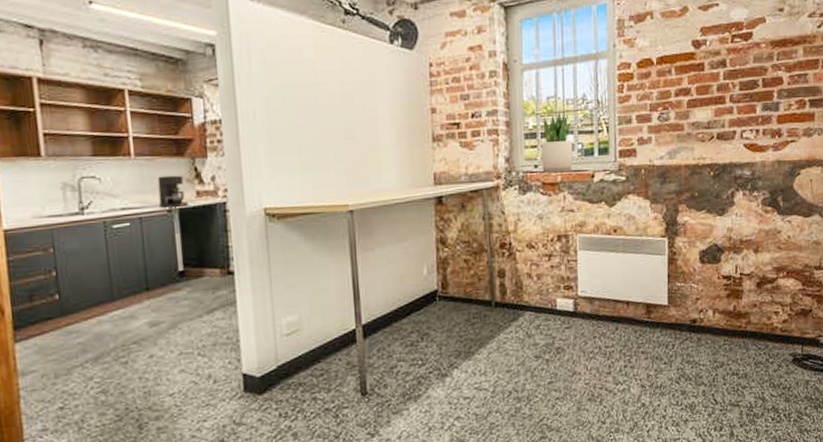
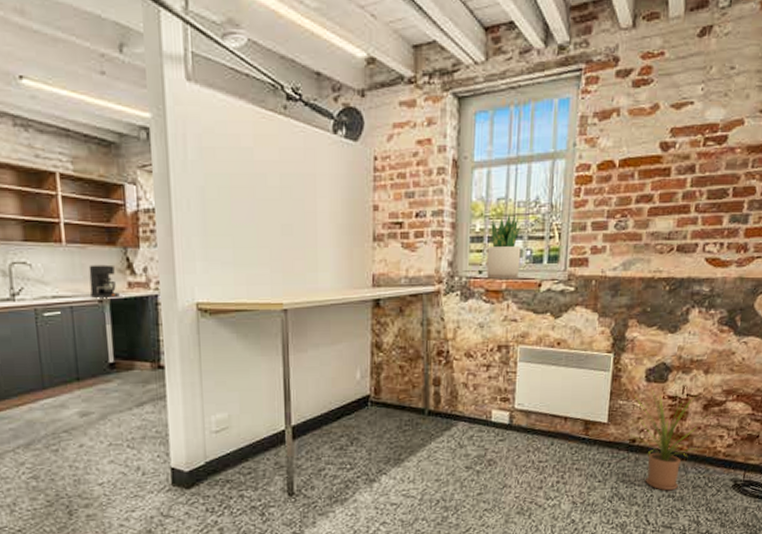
house plant: none [685,269,767,369] -> present [626,388,713,491]

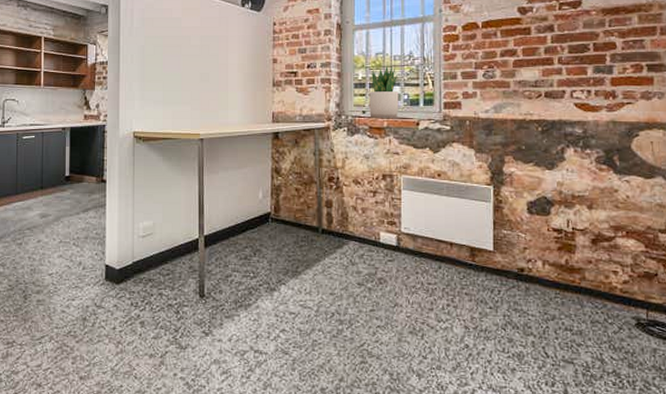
coffee maker: present [88,264,120,299] -> none [57,102,78,127]
house plant: present [626,388,713,491] -> none [512,220,603,324]

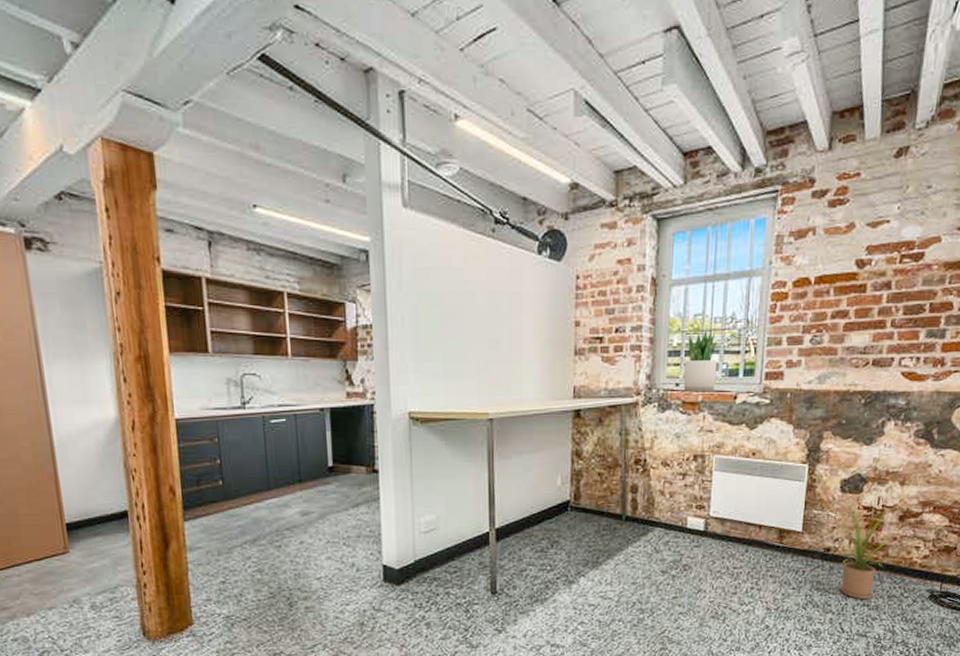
house plant: none [512,220,603,324] -> present [820,498,909,600]

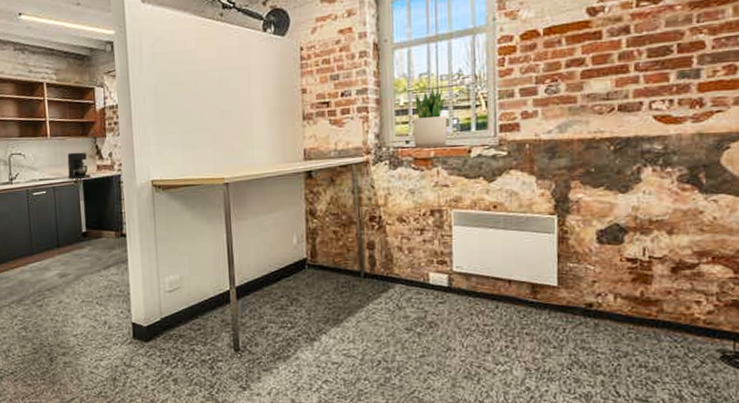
coffee maker: none [311,376,339,408] -> present [67,152,91,180]
house plant: present [820,498,909,600] -> none [579,250,685,361]

